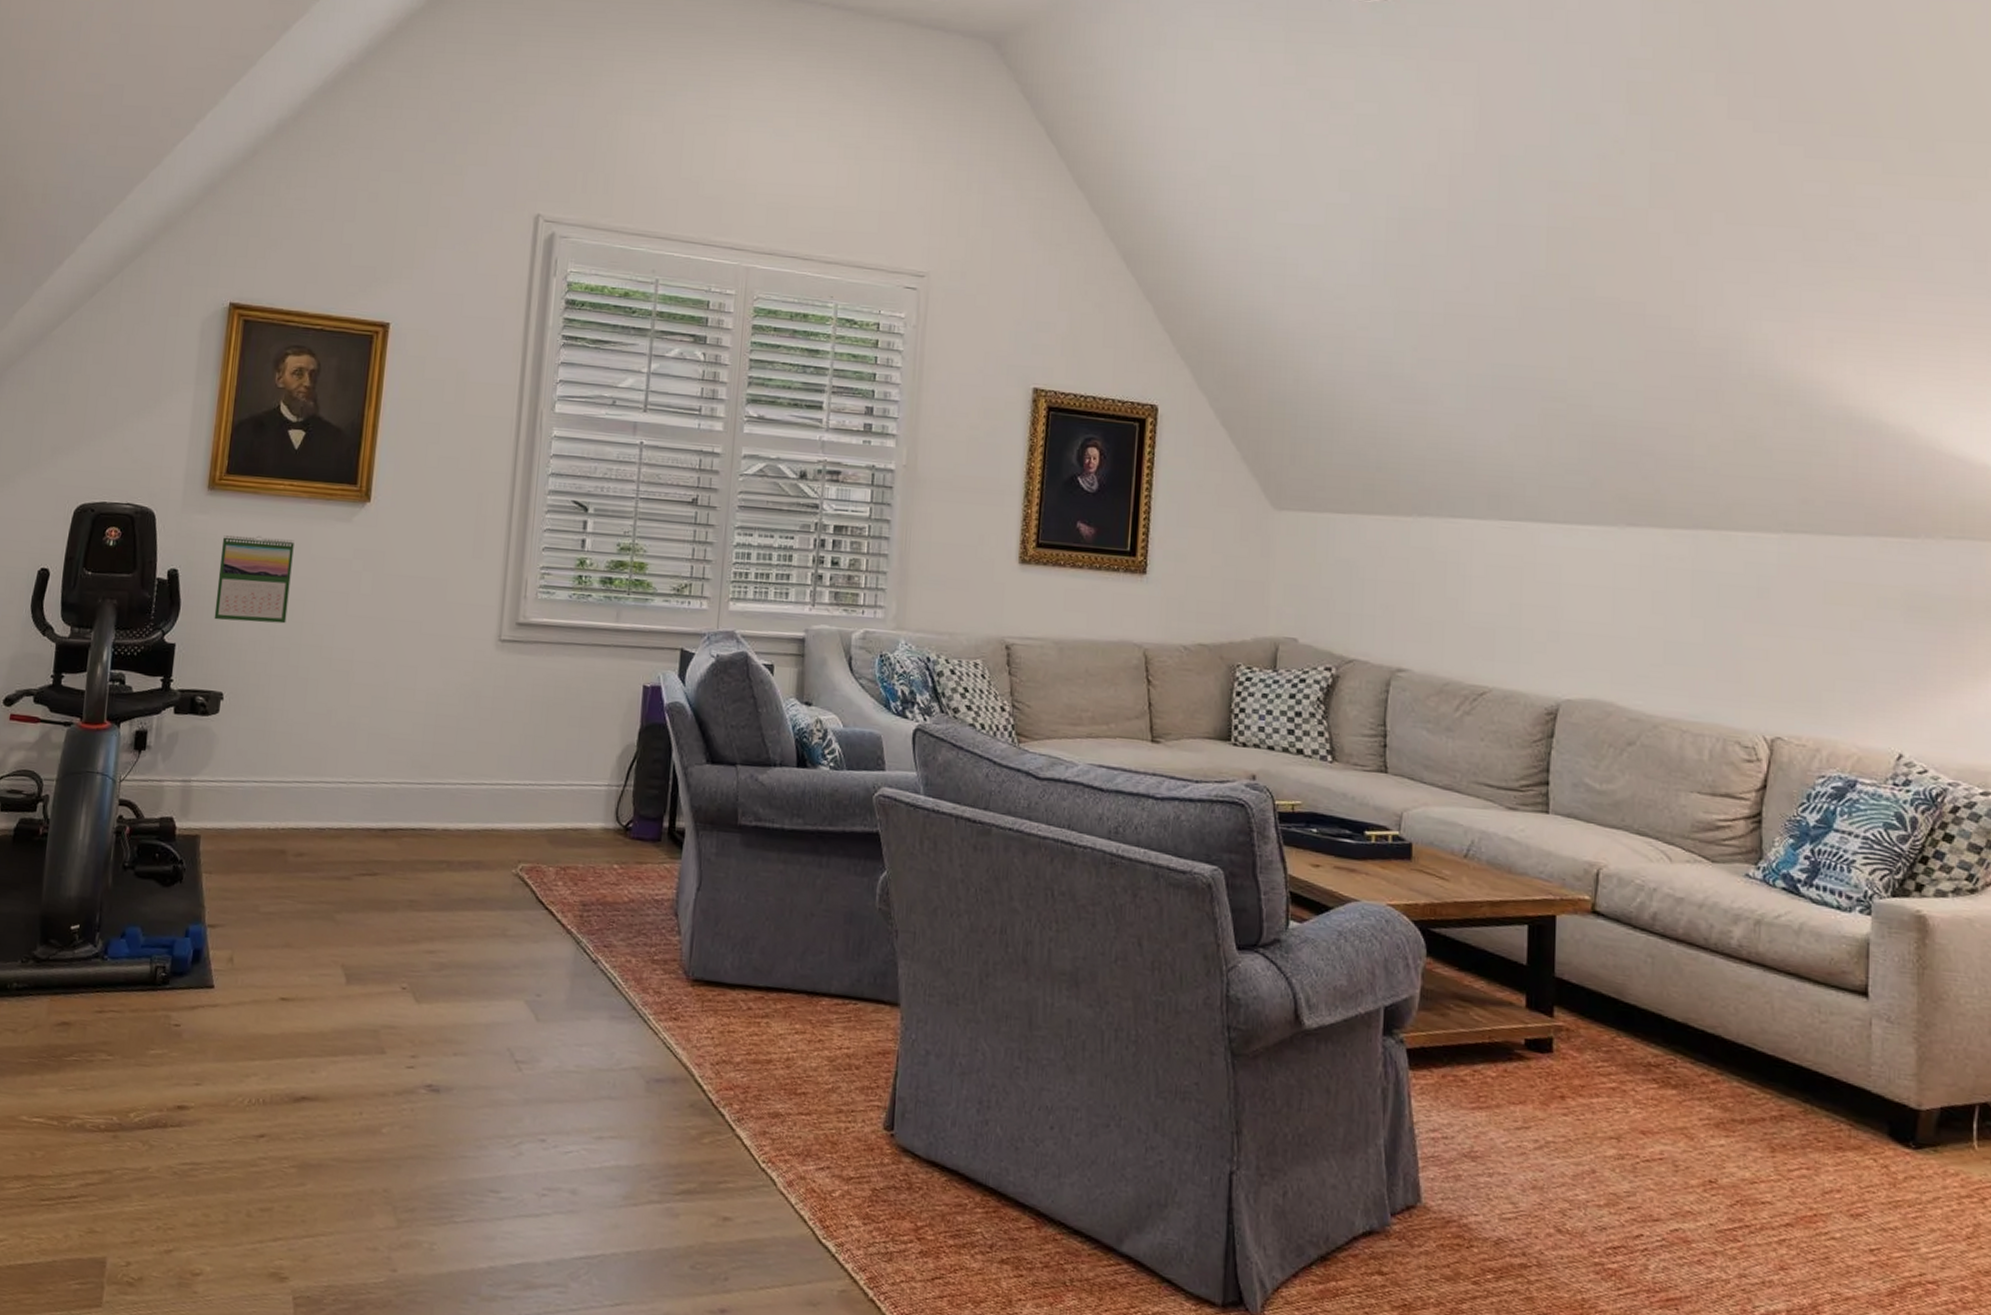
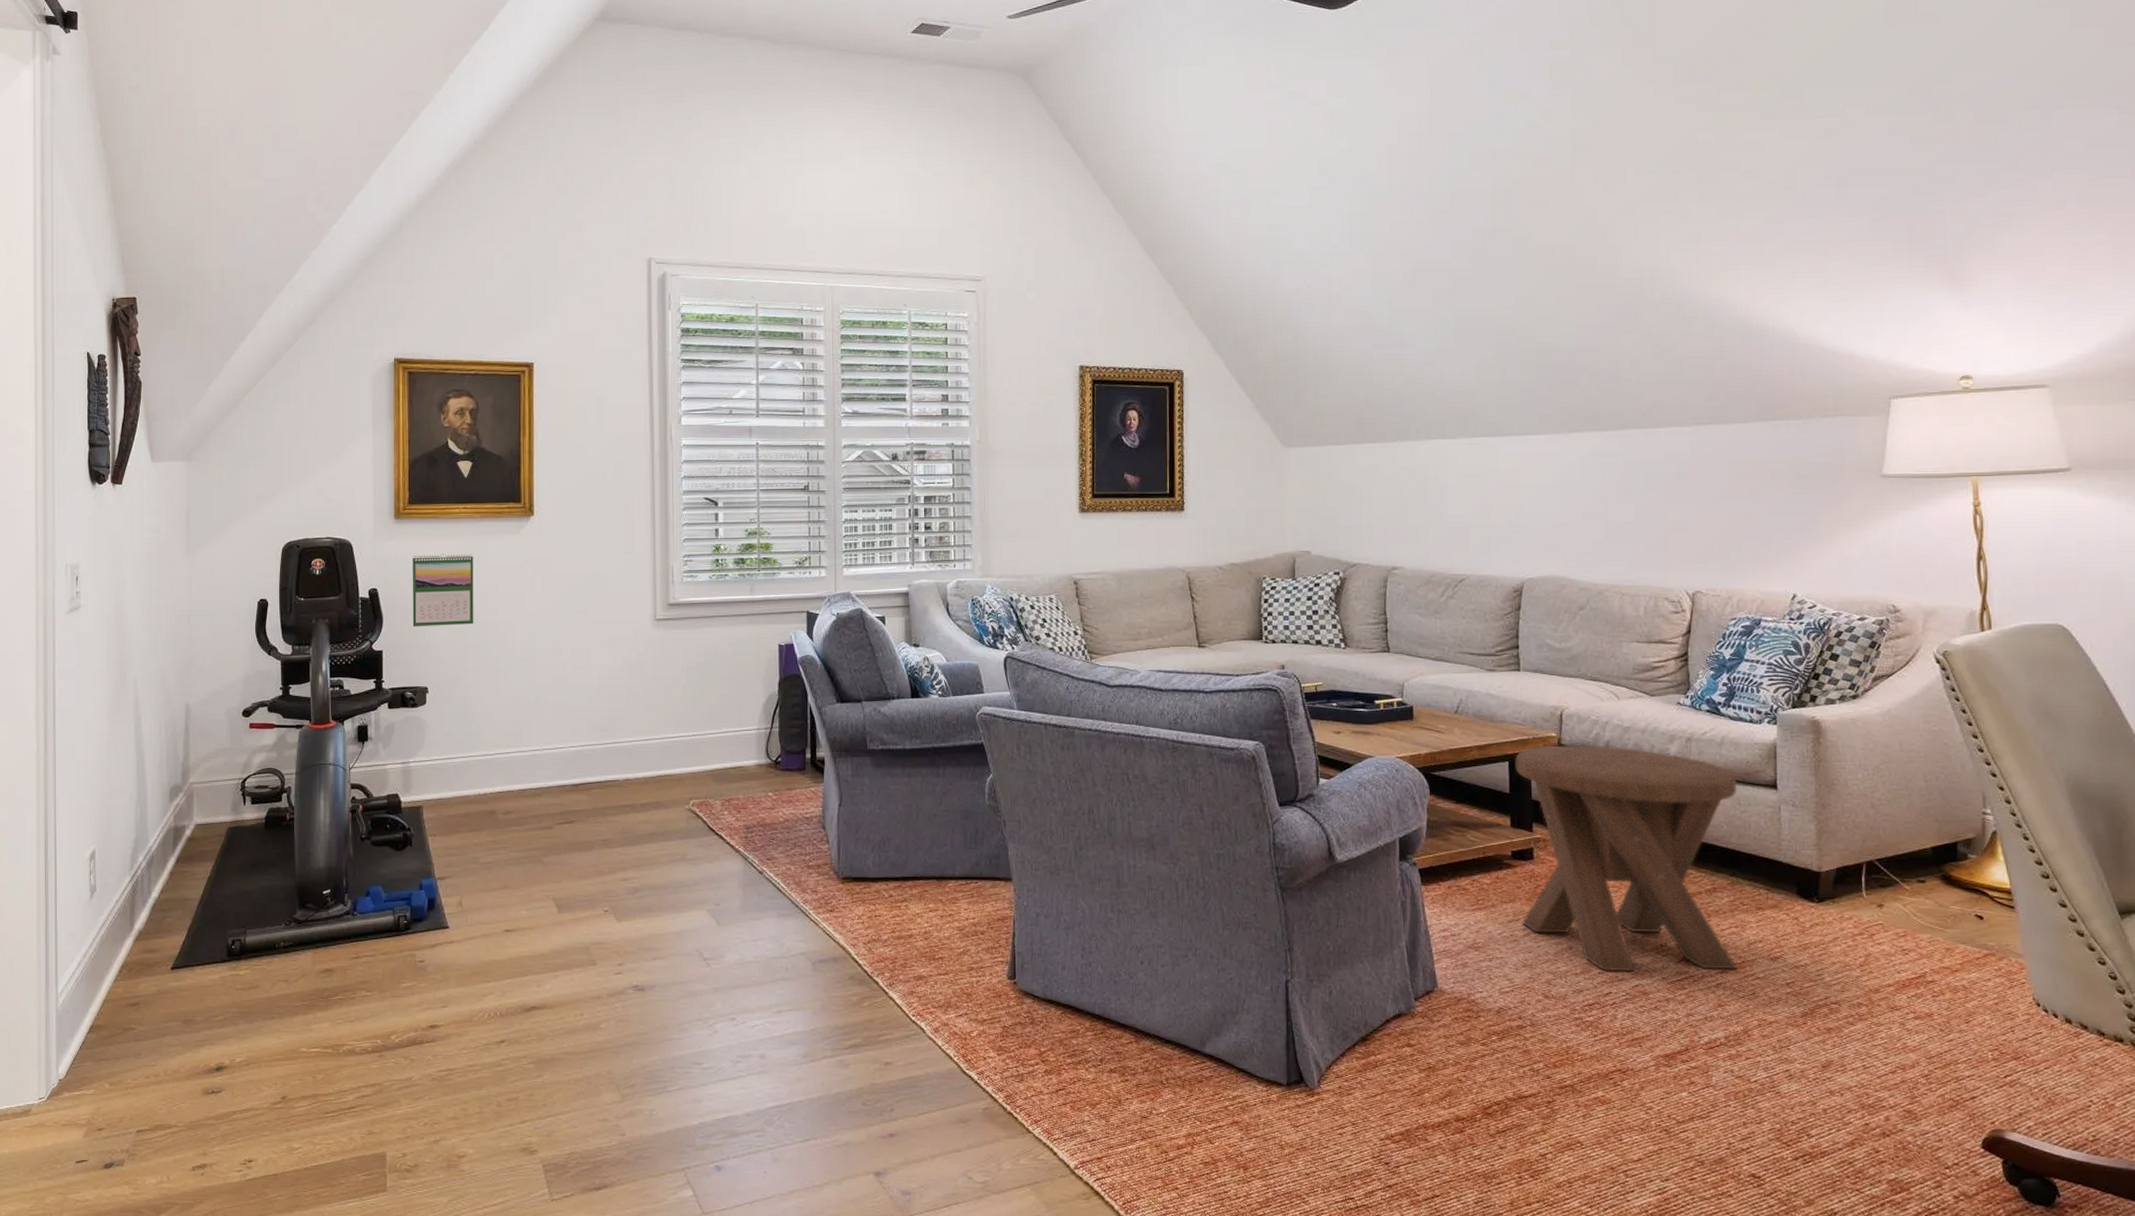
music stool: none [1533,910,1817,1225] -> present [1515,745,1737,972]

